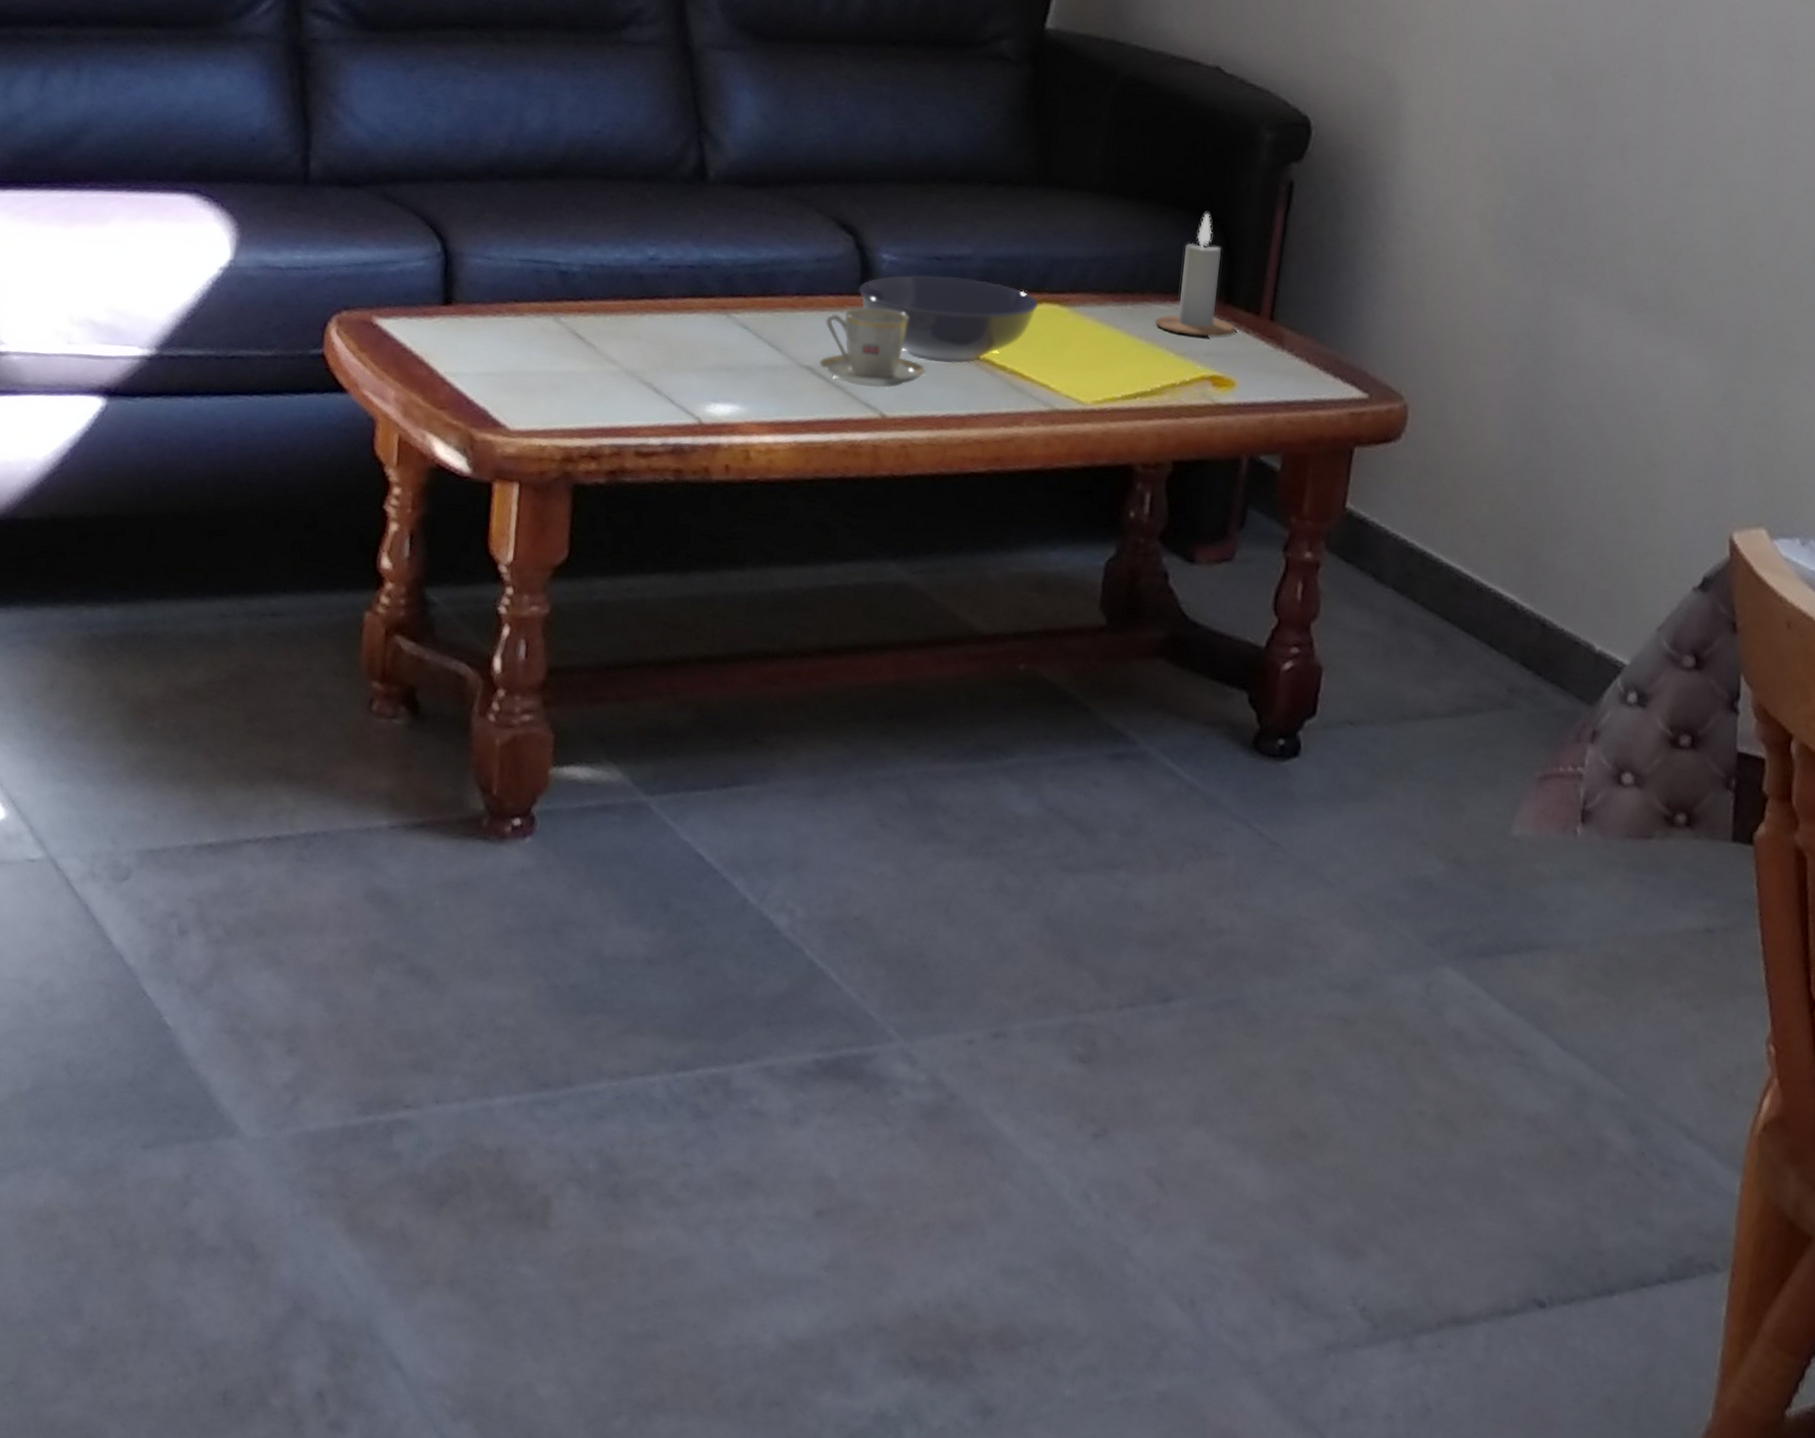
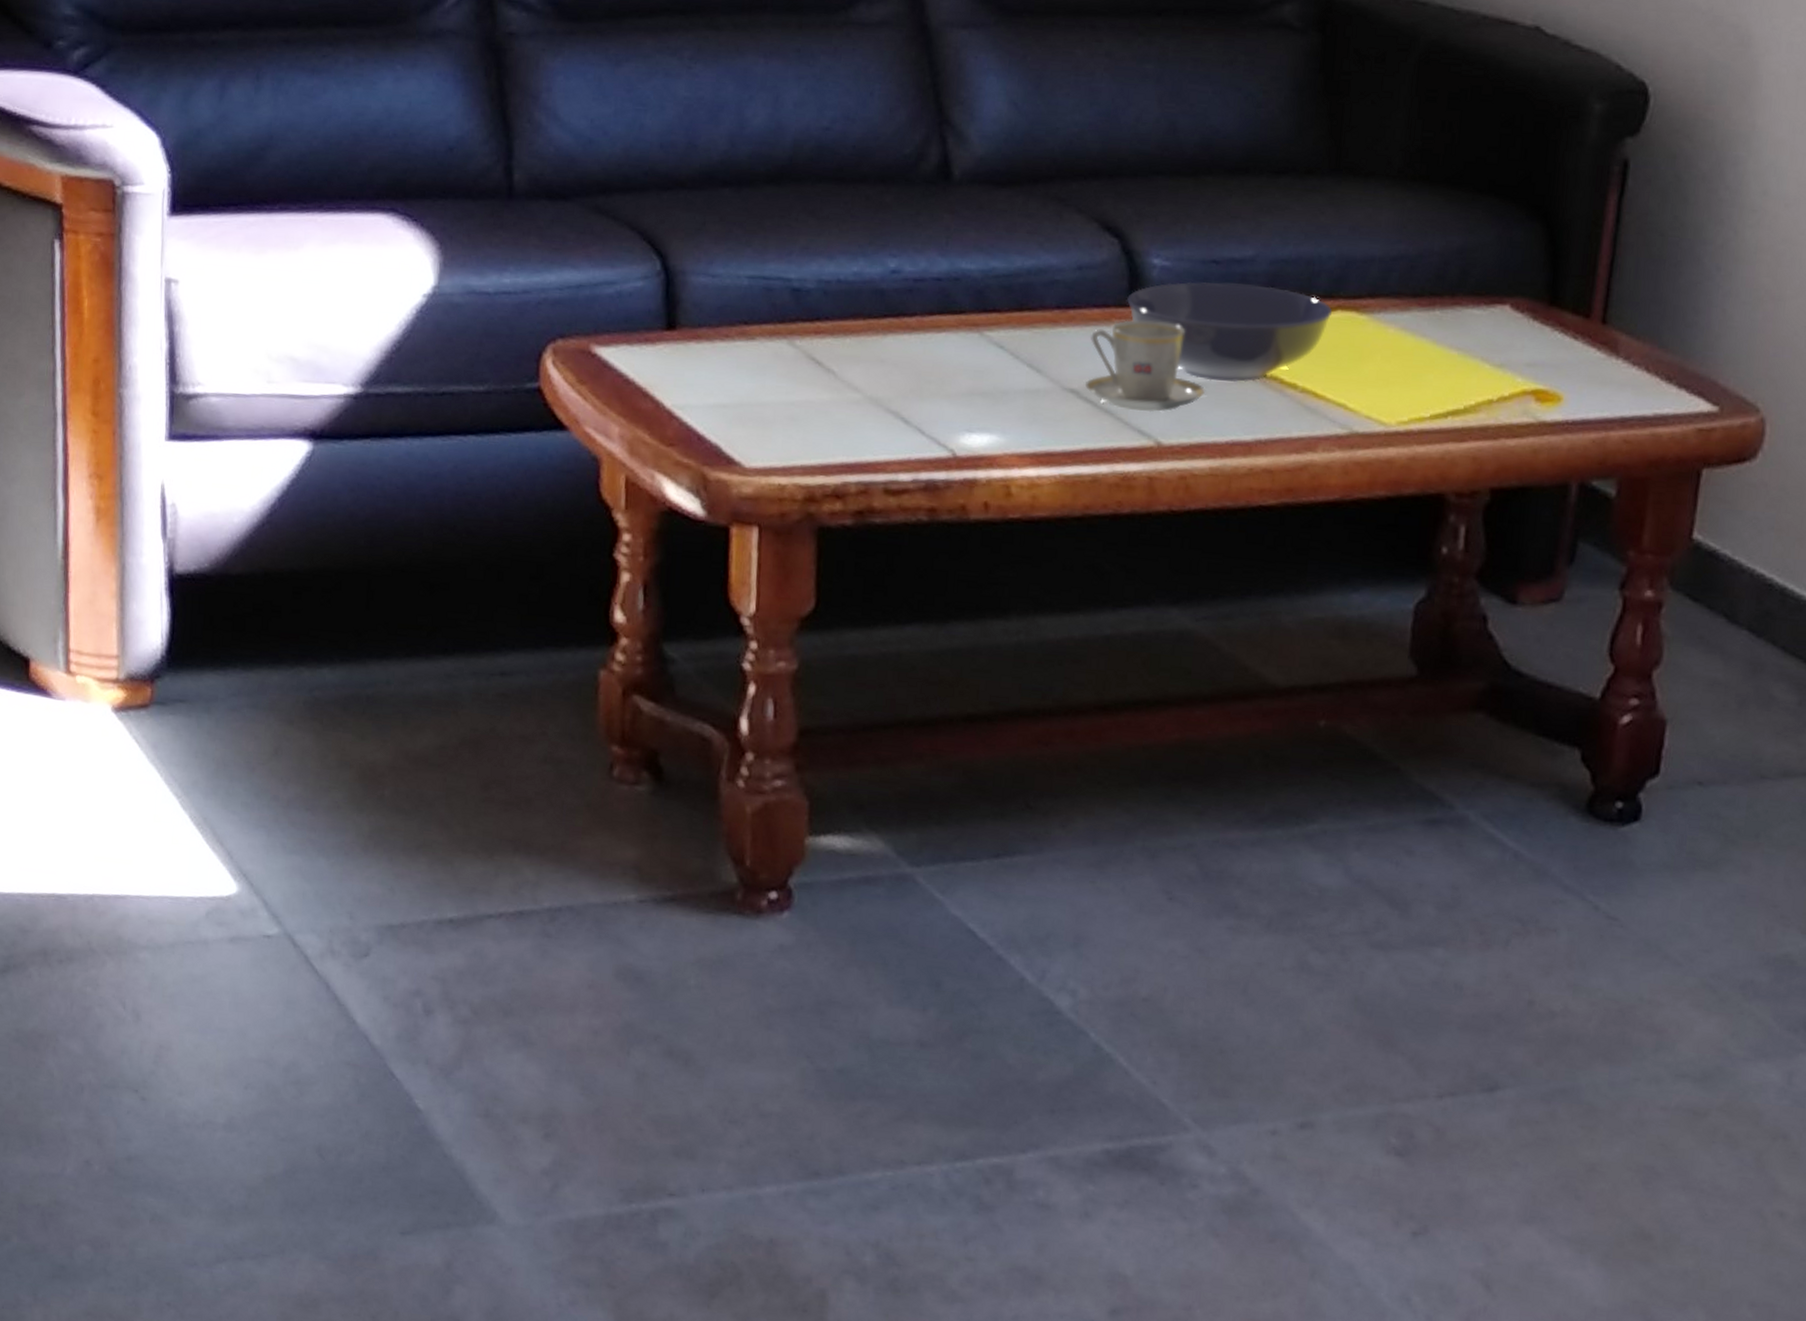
candle: present [1154,213,1236,337] -> none [1467,200,1563,345]

